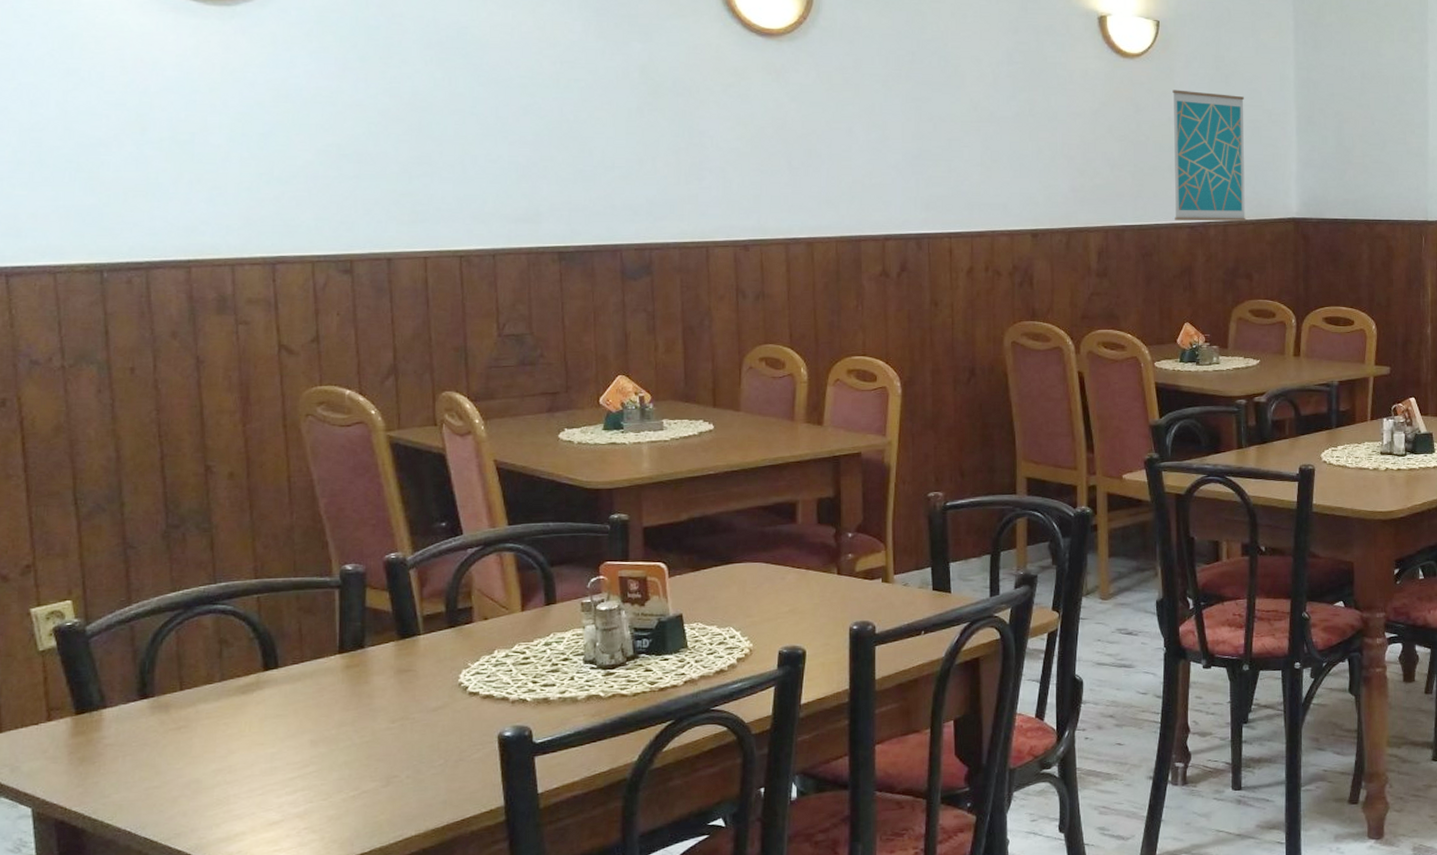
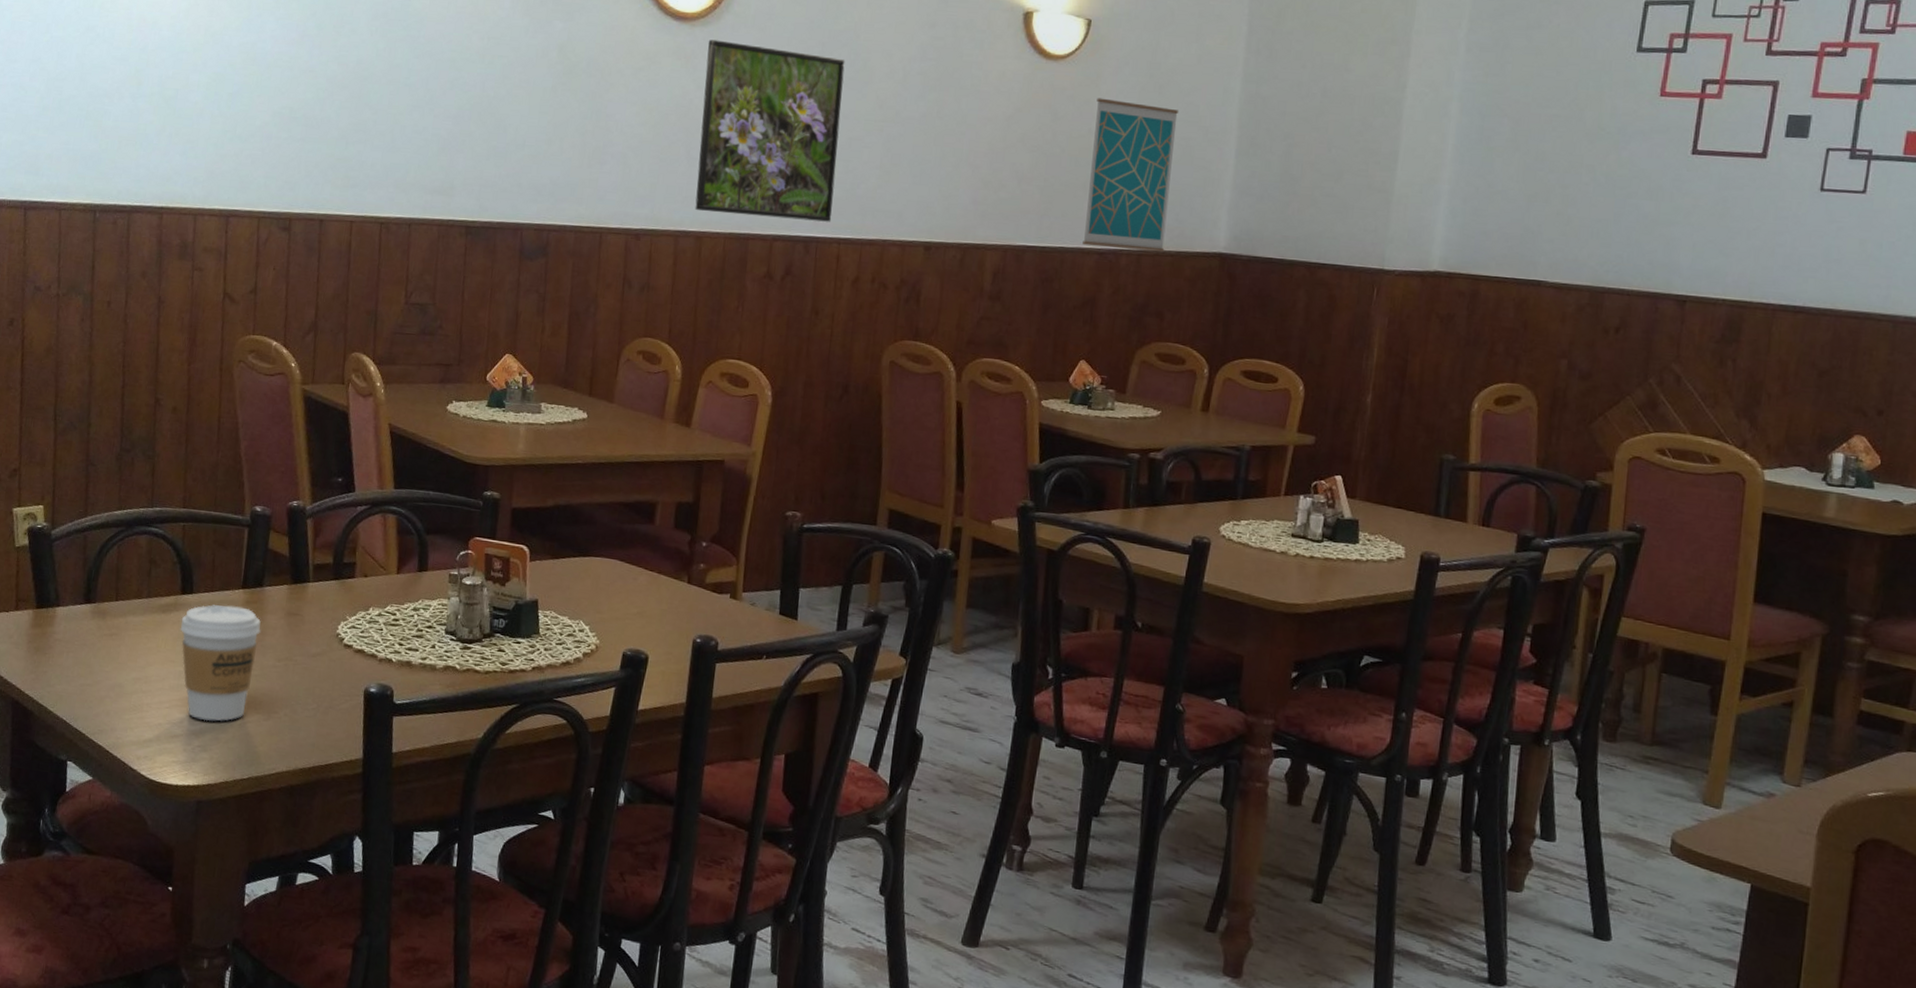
coffee cup: none [266,673,367,801] -> present [180,604,261,722]
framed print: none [797,54,940,219] -> present [695,40,845,222]

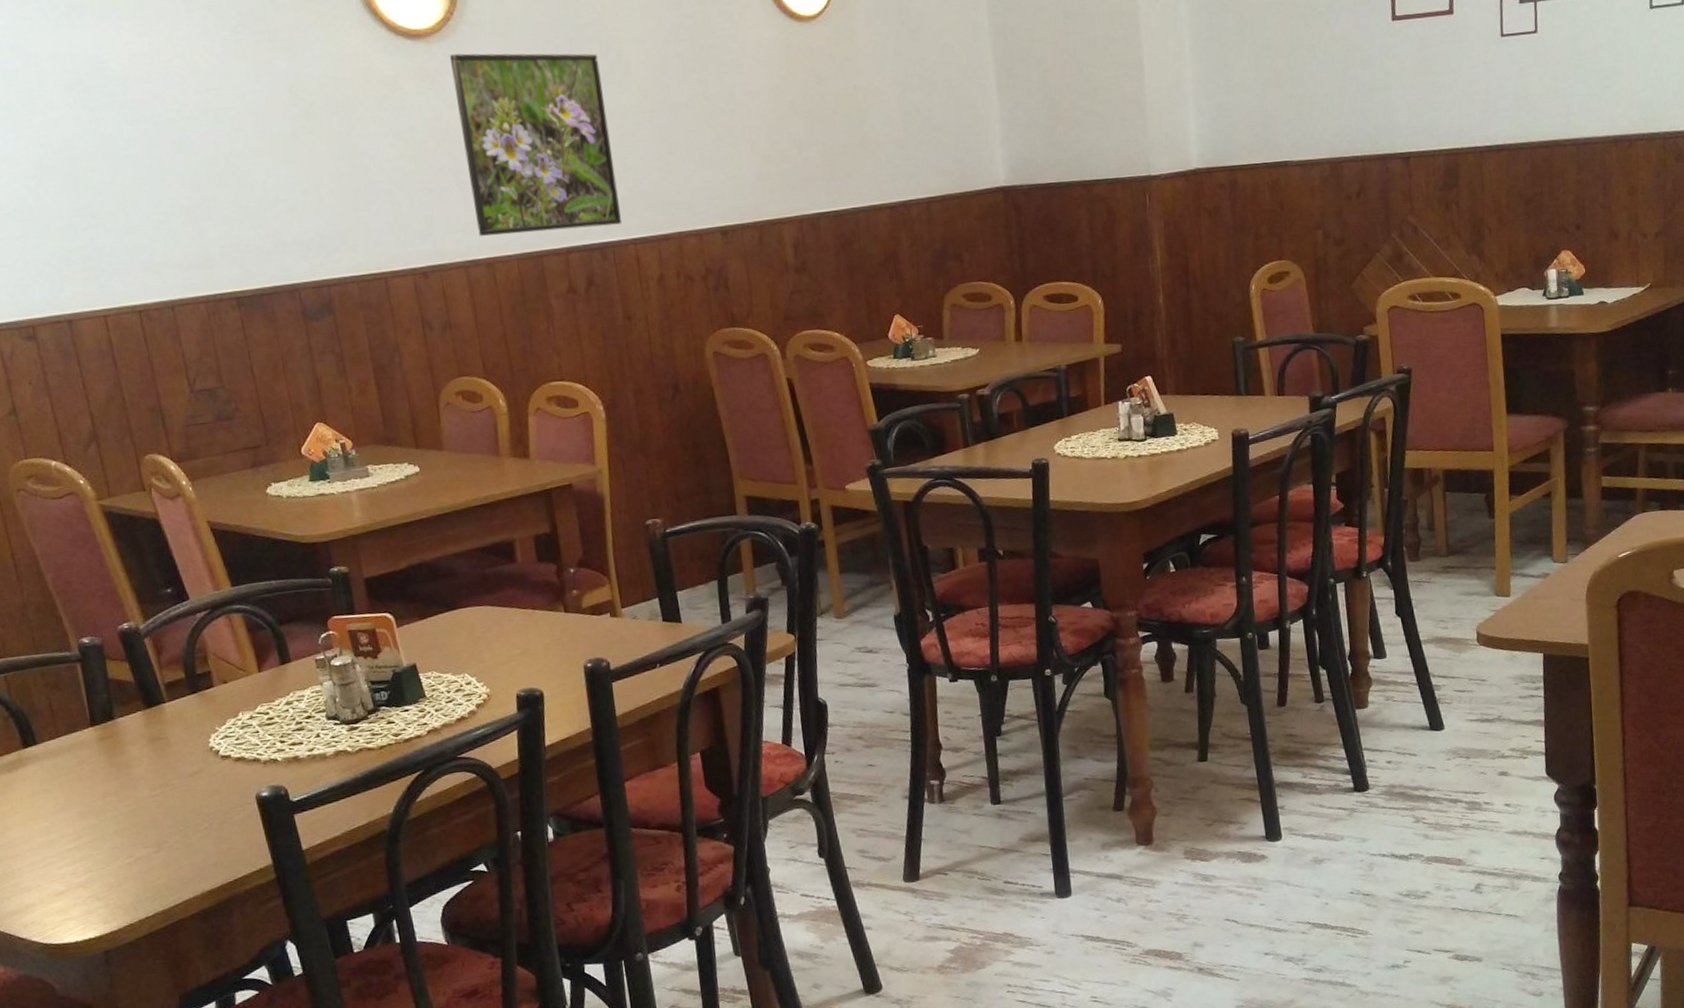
coffee cup: present [180,604,261,722] -> none [31,745,132,870]
wall art: present [1082,98,1179,253] -> none [855,52,951,202]

